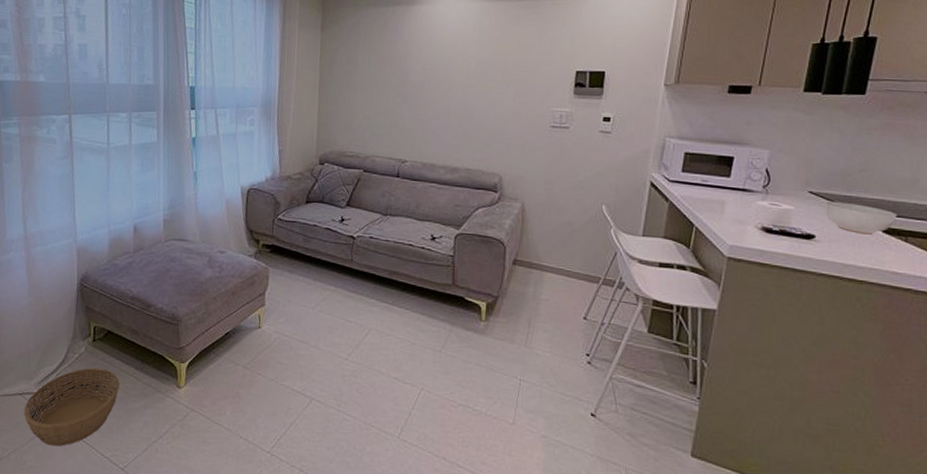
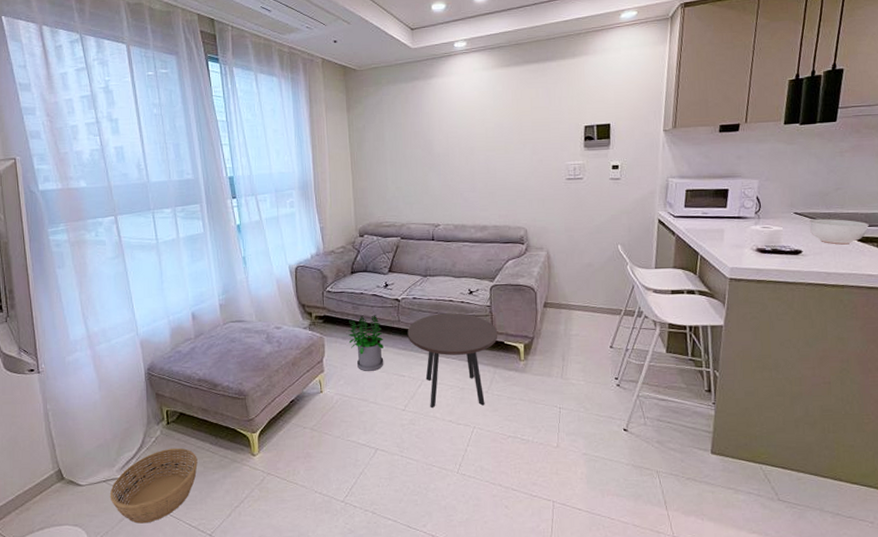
potted plant: none [295,250,333,312] -> present [348,315,384,371]
side table: none [359,257,459,366] -> present [407,313,498,408]

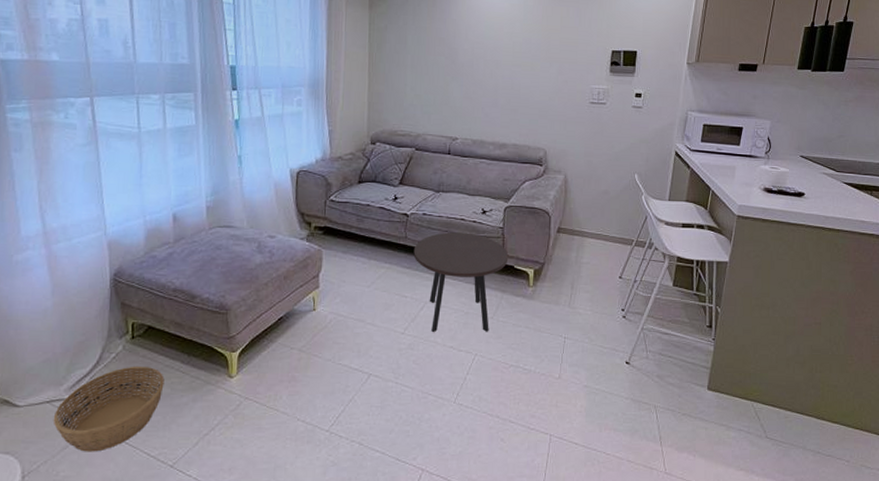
potted plant: present [348,315,384,371] -> none [349,229,387,290]
bowl: present [808,218,869,245] -> none [812,163,865,191]

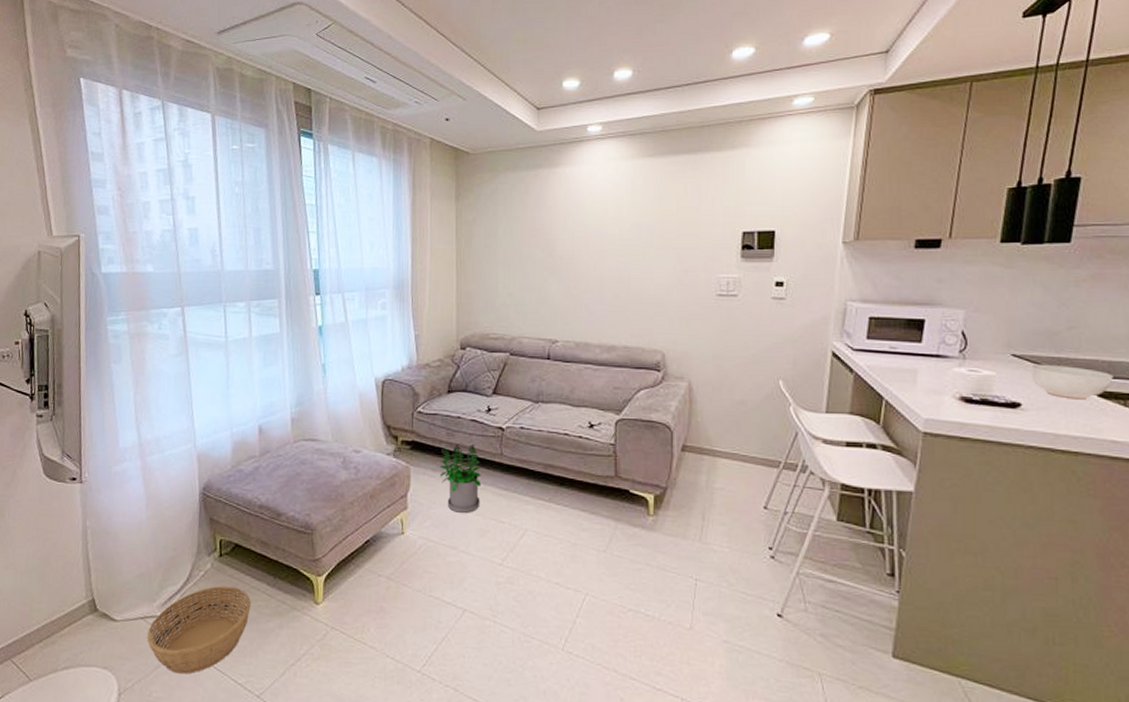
potted plant: none [349,229,387,290] -> present [439,445,481,513]
side table: present [413,232,509,332] -> none [510,449,623,568]
bowl: none [812,163,865,191] -> present [1031,364,1113,400]

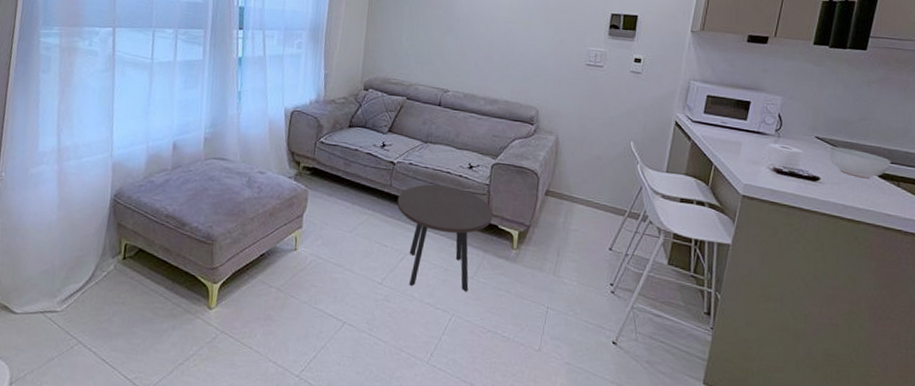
basket: present [146,585,251,674] -> none [43,286,149,368]
potted plant: present [439,445,481,513] -> none [334,174,372,236]
side table: none [510,449,623,568] -> present [397,184,493,292]

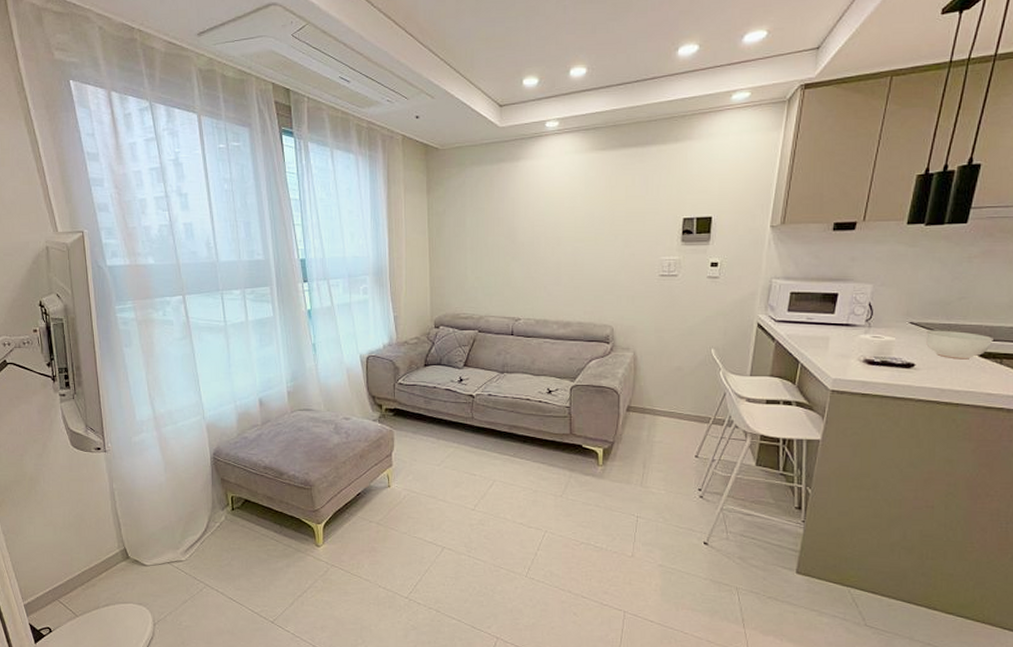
side table: present [397,184,493,292] -> none [480,412,576,510]

